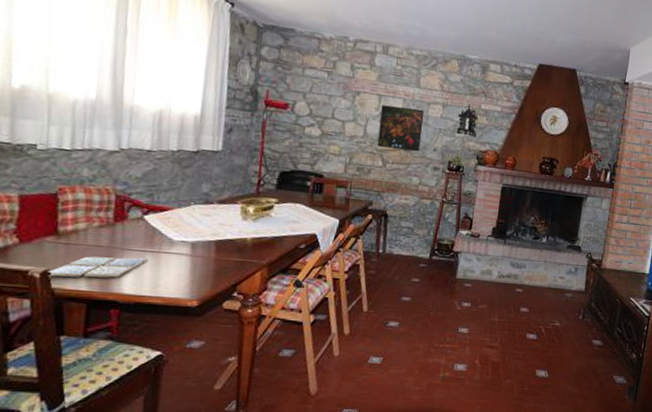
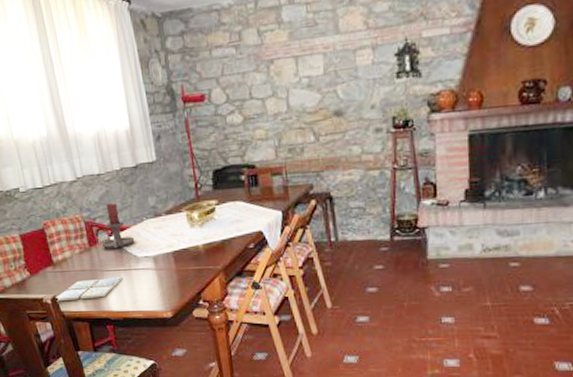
candle holder: none [131,181,174,229] -> present [101,203,135,249]
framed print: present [377,105,425,152] -> none [300,60,355,120]

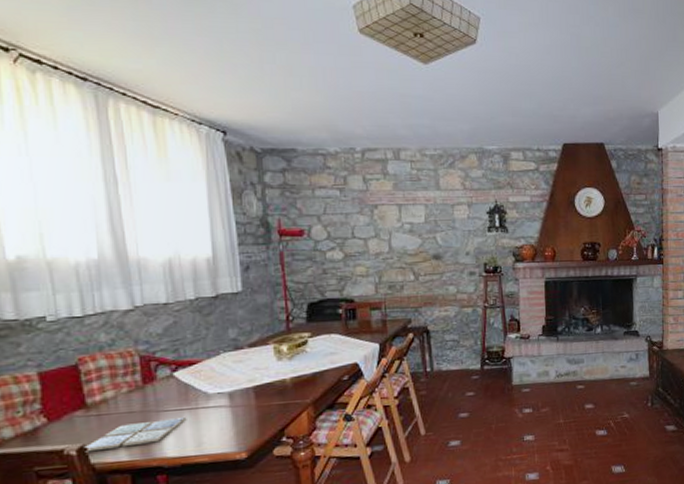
candle holder: present [101,203,135,249] -> none [160,335,206,386]

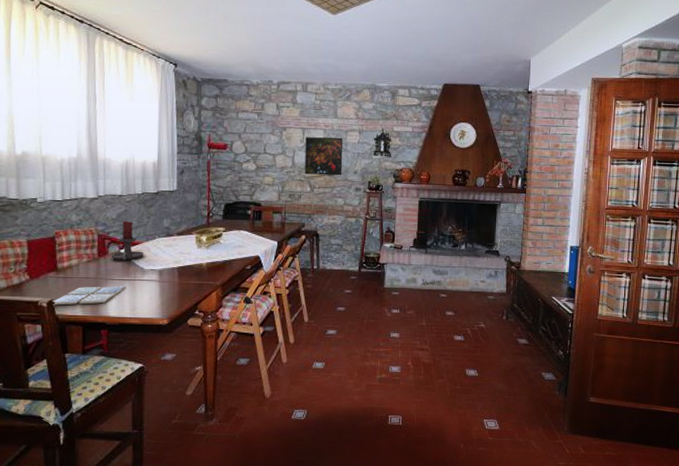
candle holder: none [160,335,206,386] -> present [111,221,144,260]
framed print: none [403,213,452,260] -> present [304,137,343,176]

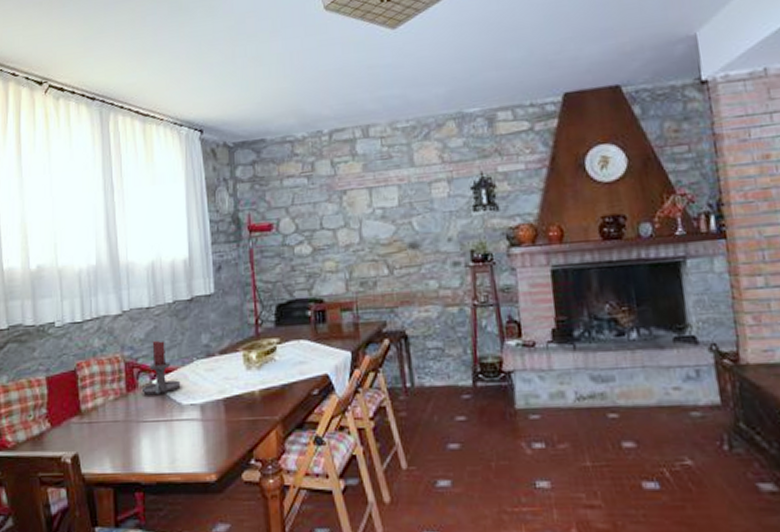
drink coaster: present [52,286,127,306] -> none [77,430,163,461]
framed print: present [304,137,343,176] -> none [374,192,431,252]

